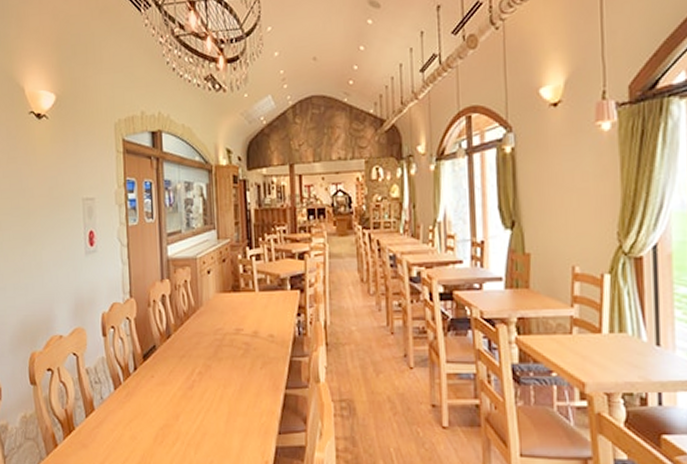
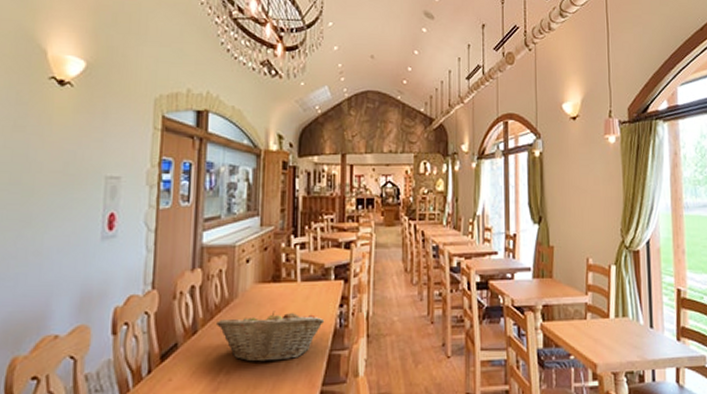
fruit basket: none [187,318,284,366] -> present [217,311,325,363]

